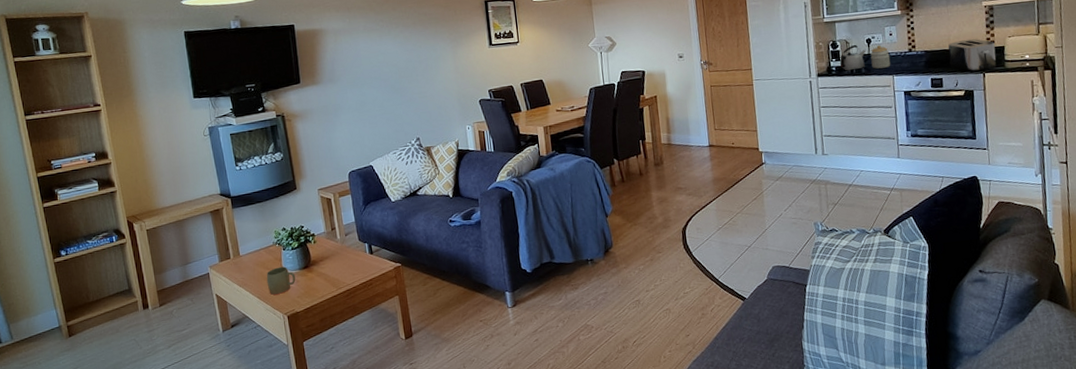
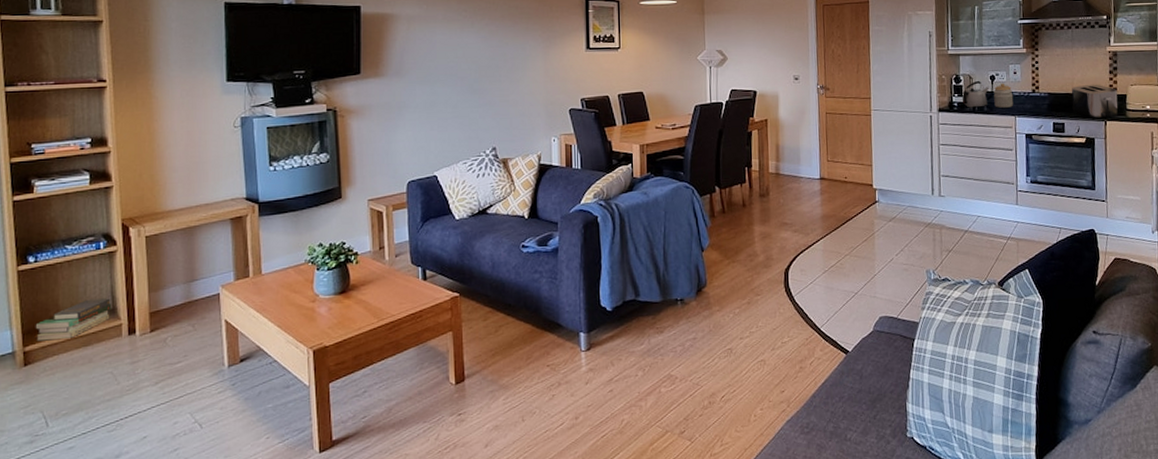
books: none [74,281,128,317] -> present [36,298,112,341]
mug: present [266,266,296,295] -> none [292,290,329,324]

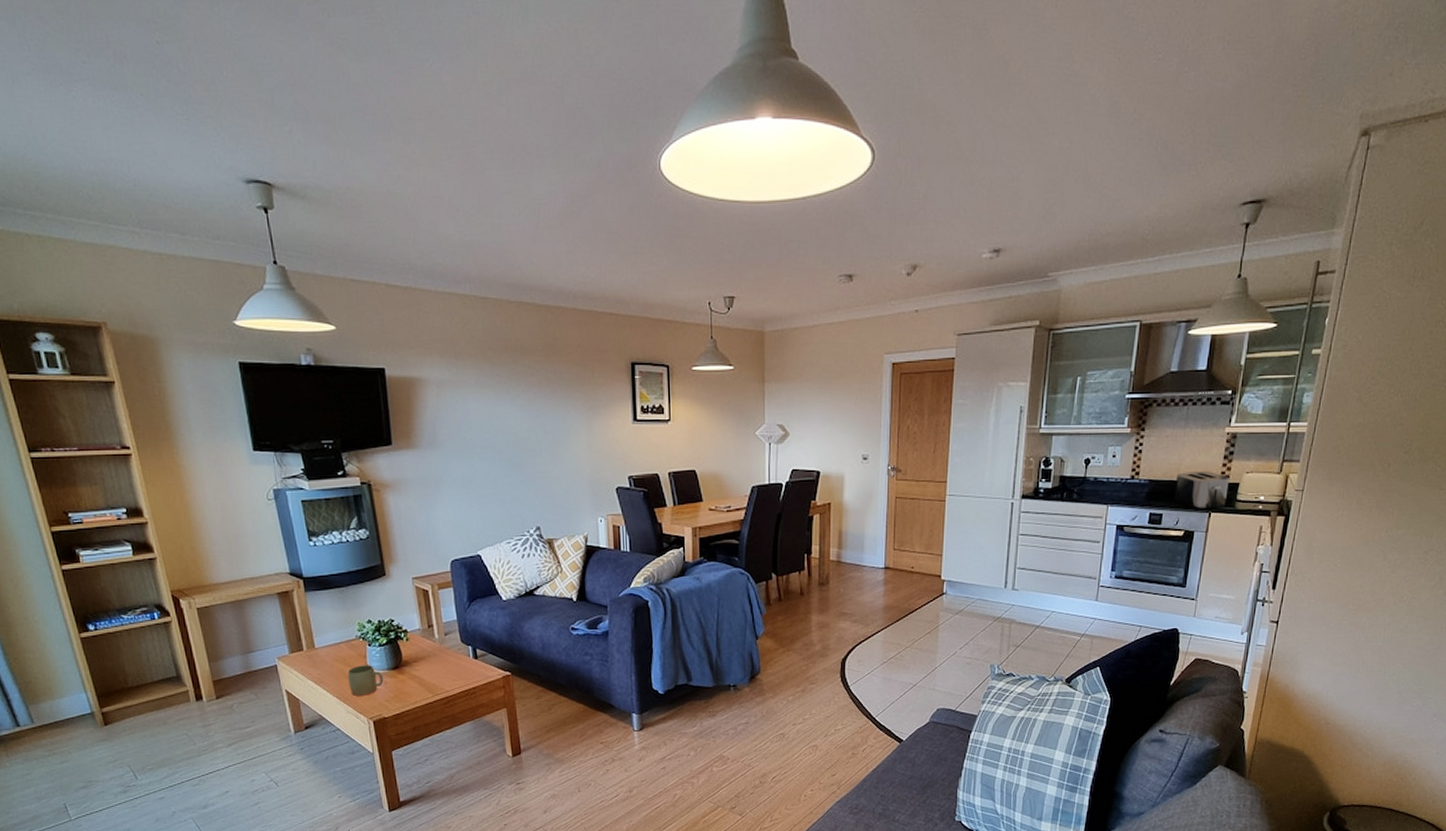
books: present [36,298,112,341] -> none [108,666,177,704]
mug: none [292,290,329,324] -> present [347,665,384,696]
kettle: present [962,80,989,108] -> none [1050,464,1081,495]
jar: present [993,83,1014,108] -> none [1086,467,1109,496]

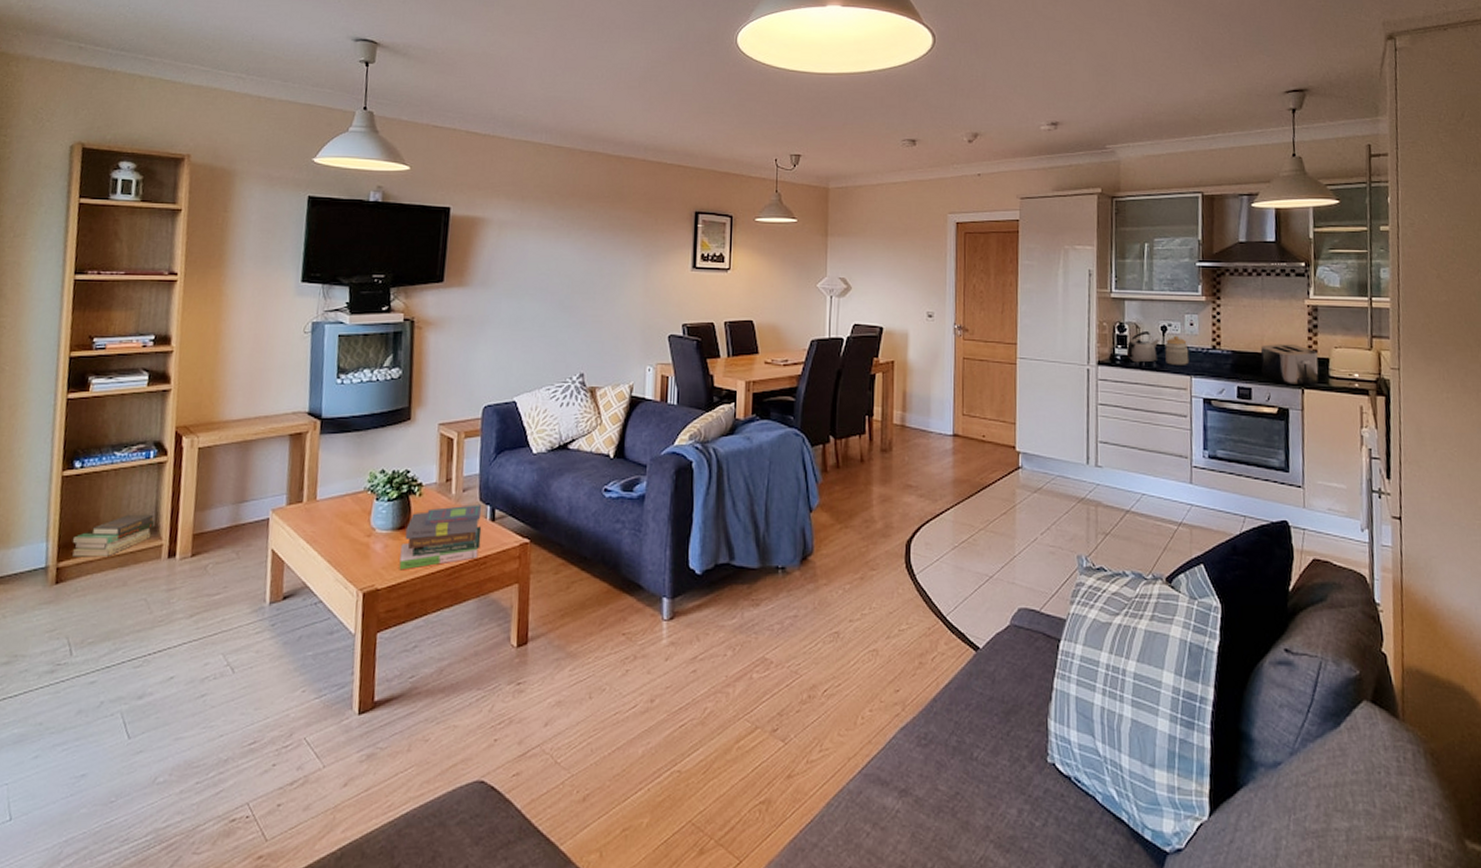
books: none [108,666,177,704] -> present [72,514,155,557]
mug: present [347,665,384,696] -> none [344,523,386,560]
books: none [398,646,468,702] -> present [399,504,482,571]
kettle: none [1050,464,1081,495] -> present [1127,330,1159,363]
jar: none [1086,467,1109,496] -> present [1165,335,1190,365]

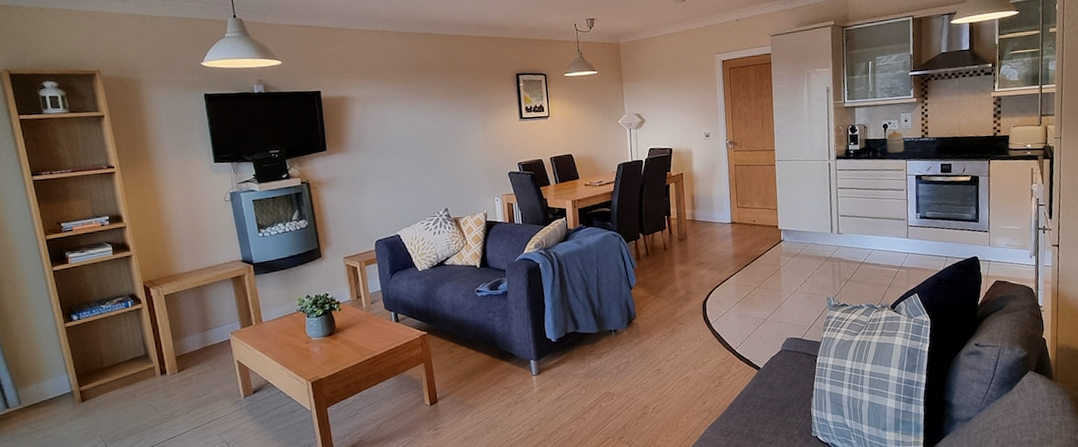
books: present [72,514,155,557] -> none [87,346,145,383]
books: present [399,504,482,571] -> none [332,312,391,364]
kettle: present [1127,330,1159,363] -> none [858,129,882,155]
toaster: present [1260,343,1319,386] -> none [958,127,1001,159]

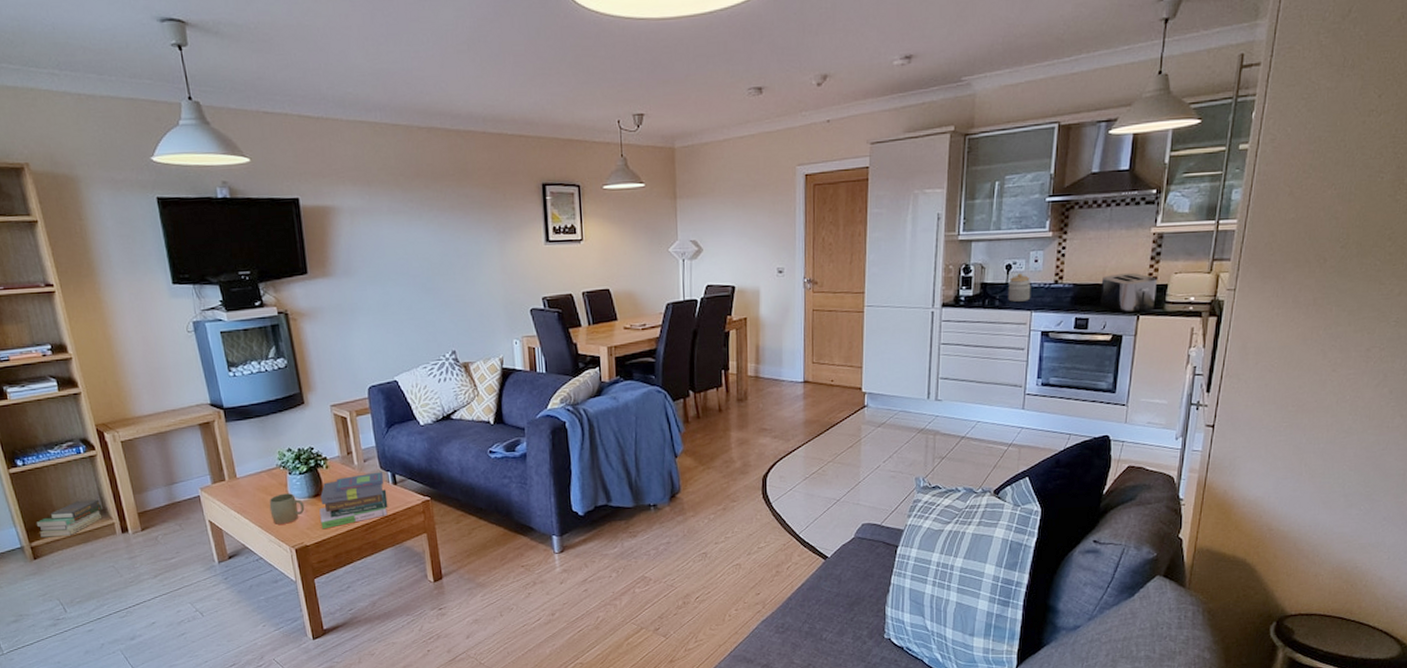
books: none [87,346,145,383] -> present [37,499,103,538]
mug: none [289,333,320,361] -> present [269,493,305,525]
books: none [332,312,391,364] -> present [319,472,388,530]
toaster: none [958,127,1001,159] -> present [1100,272,1157,314]

